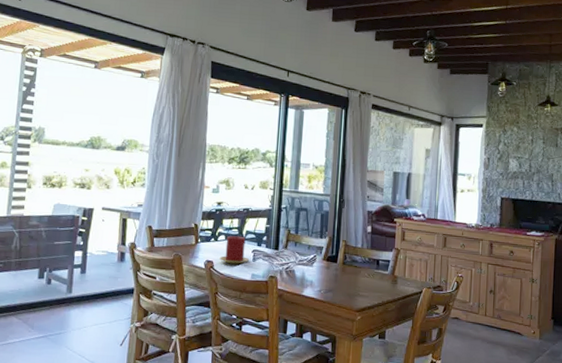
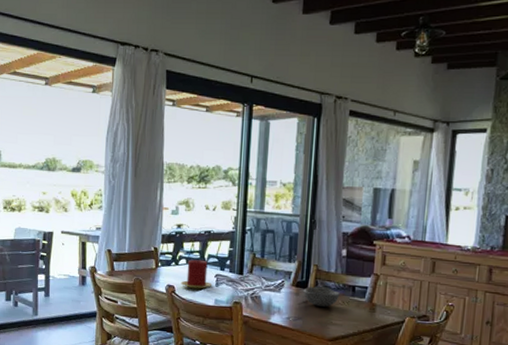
bowl: none [333,260,366,280] -> present [303,286,340,307]

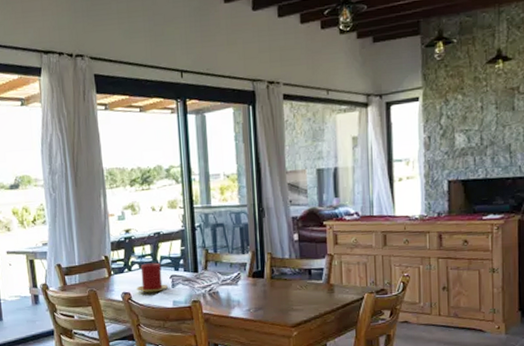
bowl: present [303,286,340,307] -> none [260,274,297,294]

